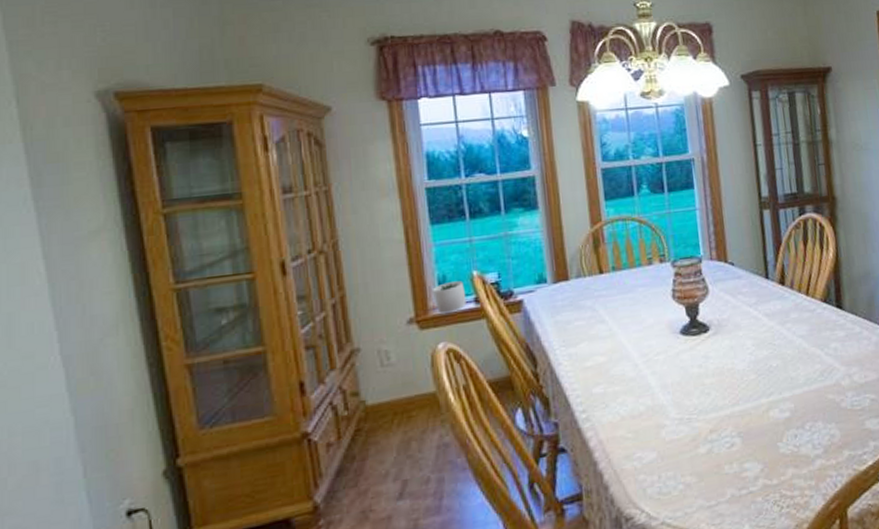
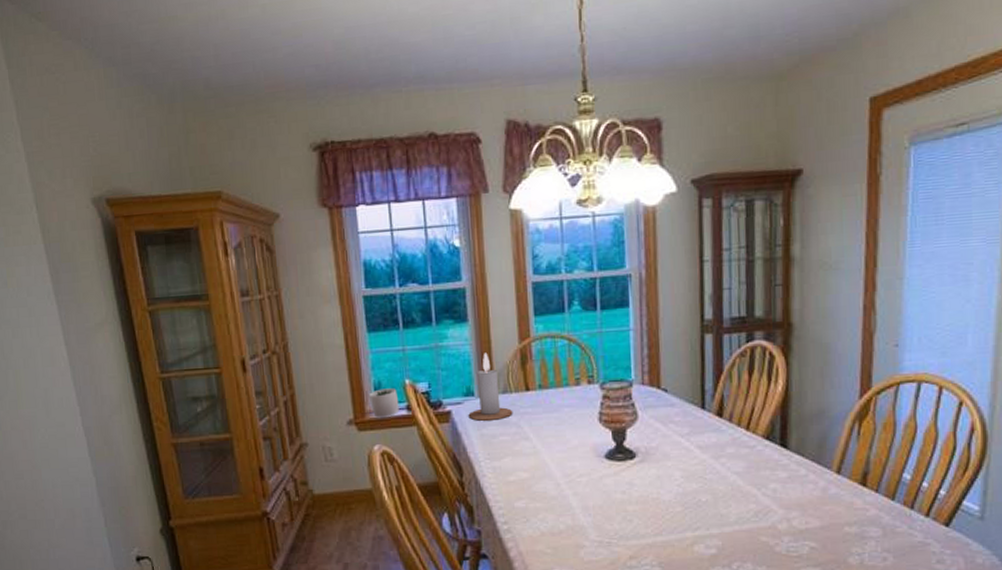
candle: none [541,238,588,308] -> present [468,352,513,421]

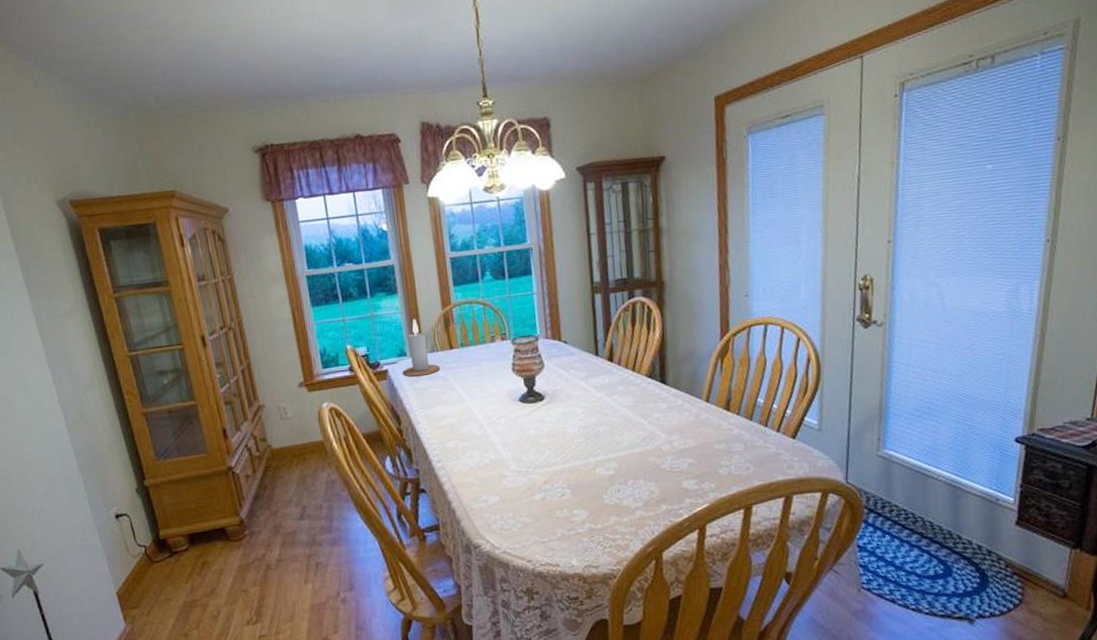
planter: present [369,388,400,418] -> none [316,353,343,379]

